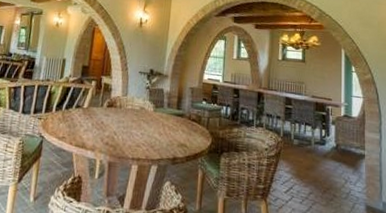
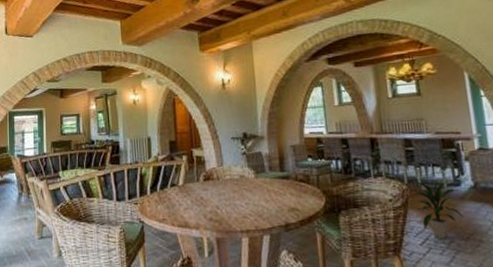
indoor plant: none [285,136,323,190] -> present [411,179,463,239]

